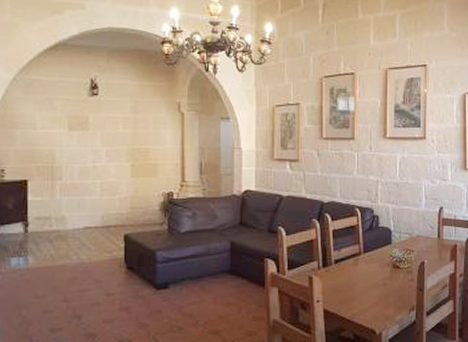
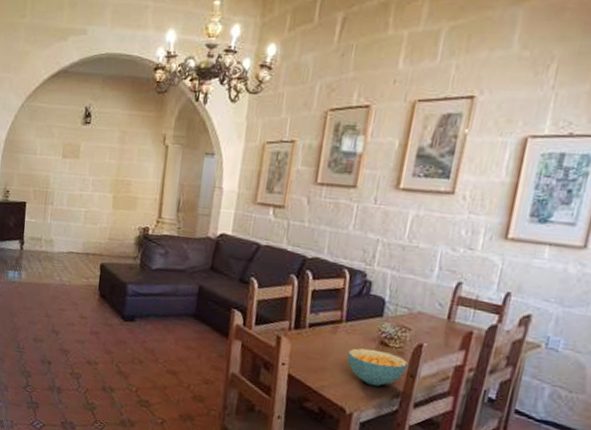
cereal bowl: none [370,273,417,305] -> present [347,348,409,387]

